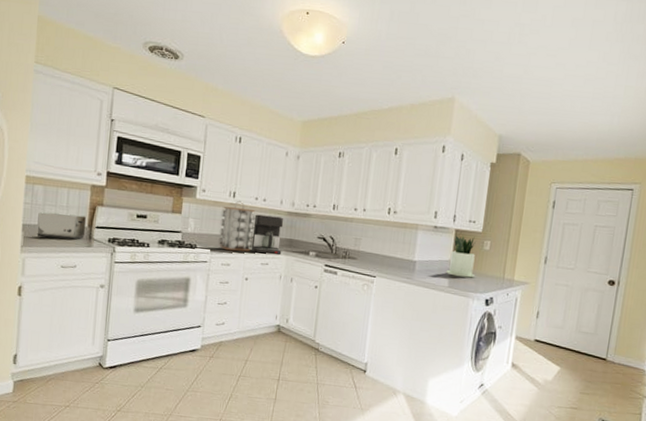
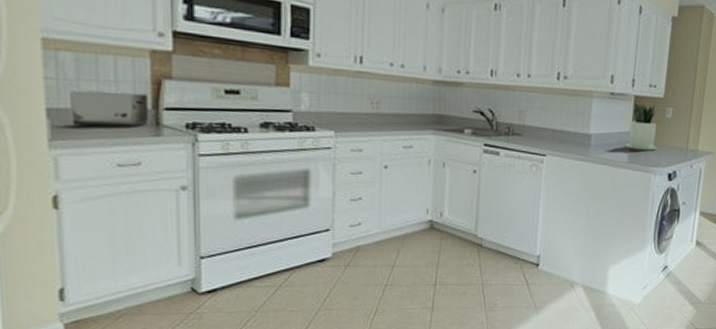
spice rack: present [218,200,256,252] -> none [344,67,392,134]
coffee maker: present [251,214,284,256] -> none [389,84,430,136]

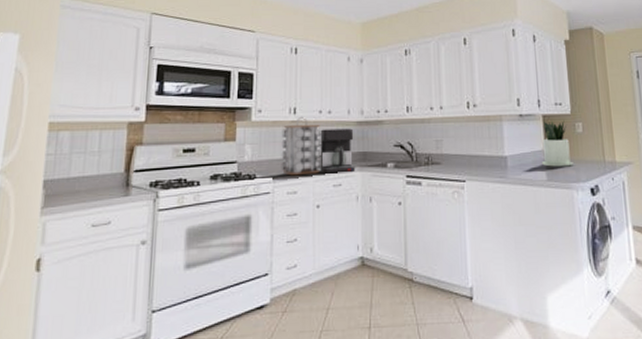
toaster: present [70,89,150,129] -> none [61,160,123,193]
spice rack: none [344,67,392,134] -> present [281,116,321,176]
coffee maker: none [389,84,430,136] -> present [320,128,356,174]

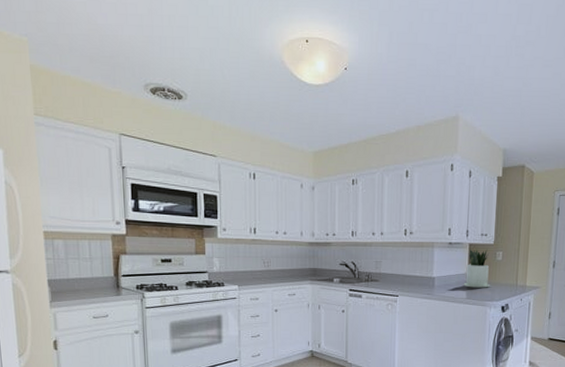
spice rack: present [281,116,321,176] -> none [244,235,278,286]
coffee maker: present [320,128,356,174] -> none [277,248,307,285]

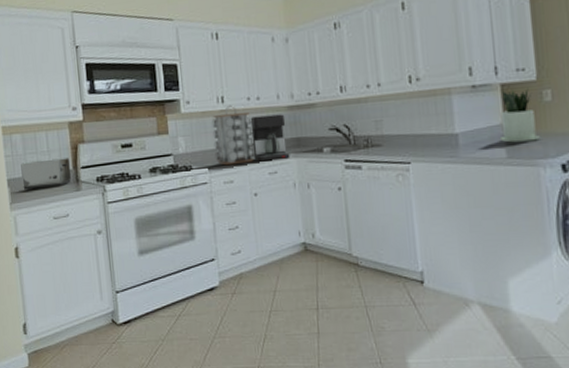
toaster: none [62,265,113,291] -> present [21,158,72,190]
spice rack: none [244,235,278,286] -> present [212,104,255,166]
coffee maker: none [277,248,307,285] -> present [250,114,290,162]

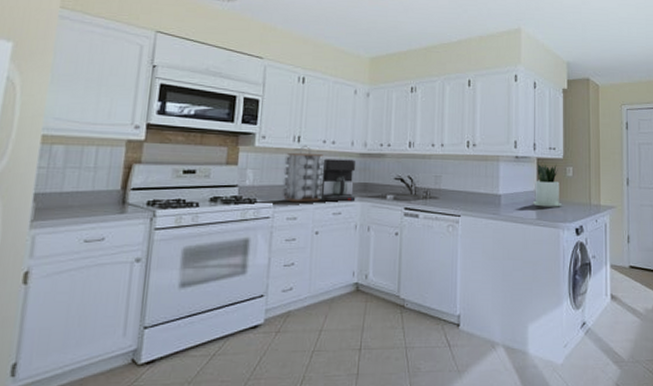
toaster: present [21,158,72,190] -> none [53,176,119,208]

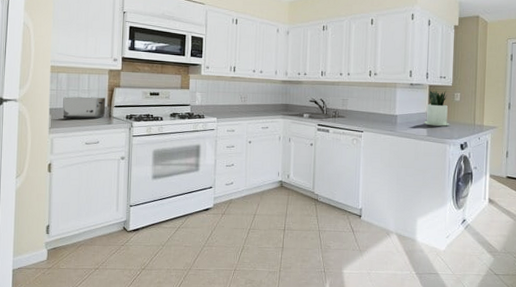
toaster: none [53,176,119,208] -> present [62,96,106,120]
spice rack: present [282,145,324,203] -> none [223,73,254,119]
coffee maker: present [320,159,356,202] -> none [252,85,279,119]

